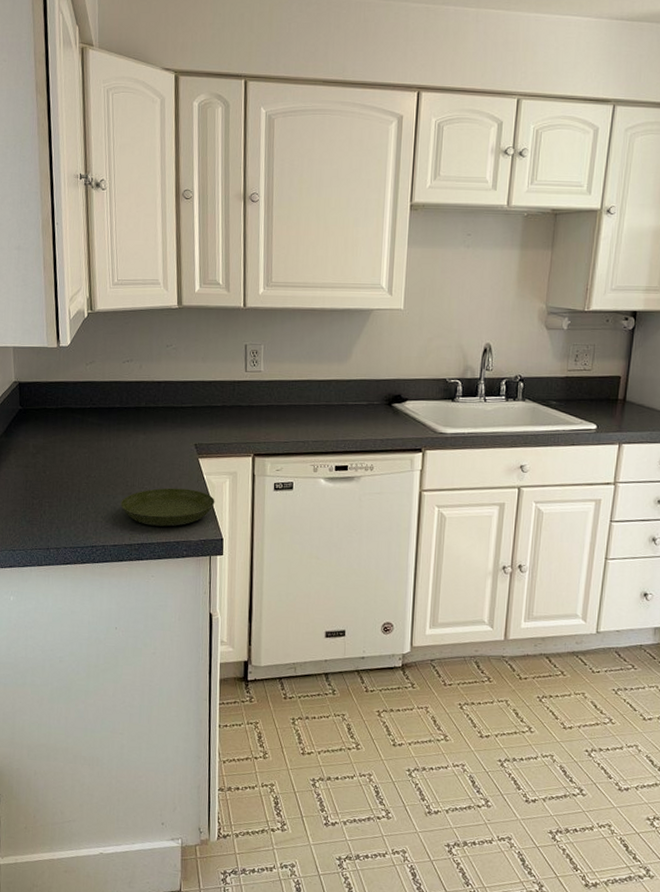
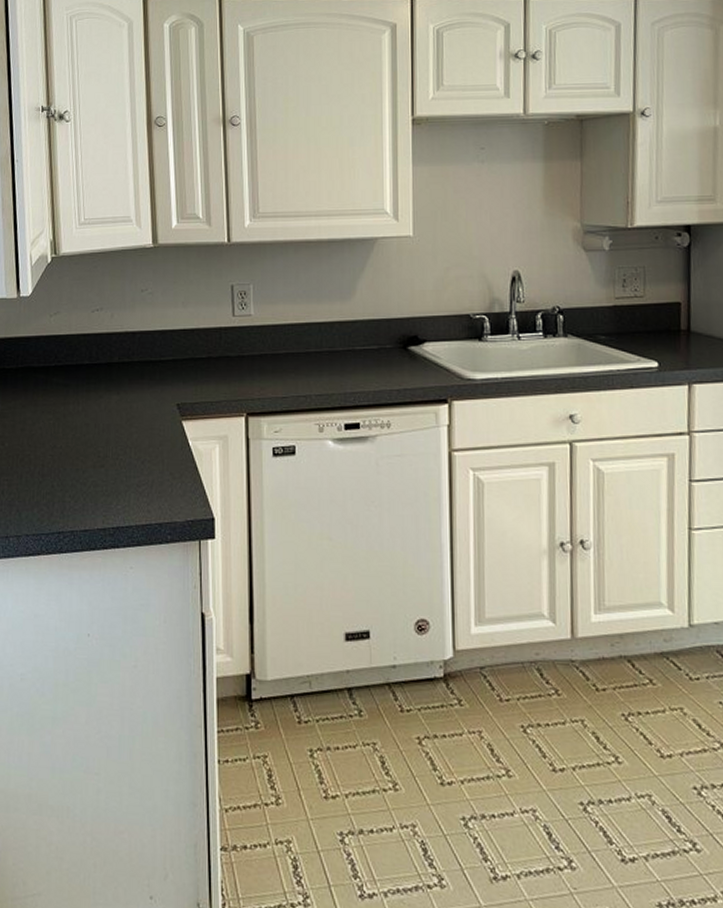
saucer: present [120,488,215,527] -> none [92,457,203,505]

